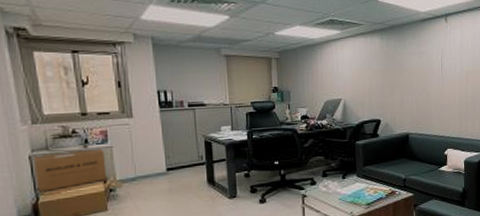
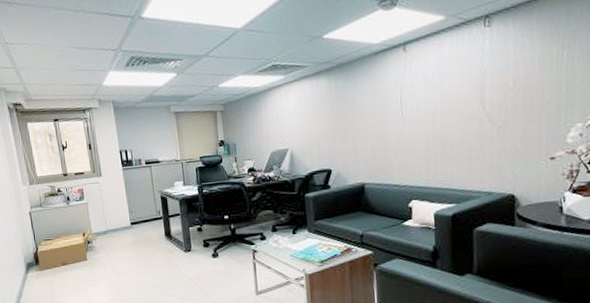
box: present [33,147,107,193] -> none [32,204,85,244]

